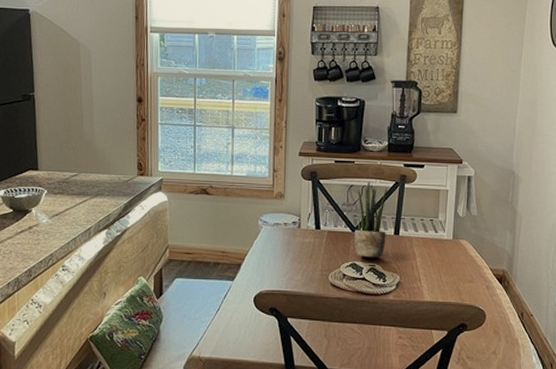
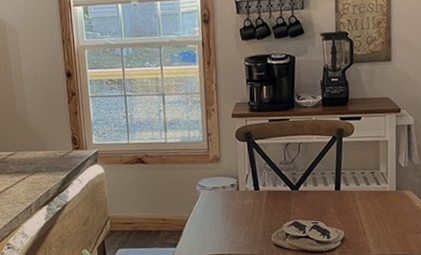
potted plant: present [354,181,388,258] -> none [294,137,327,215]

